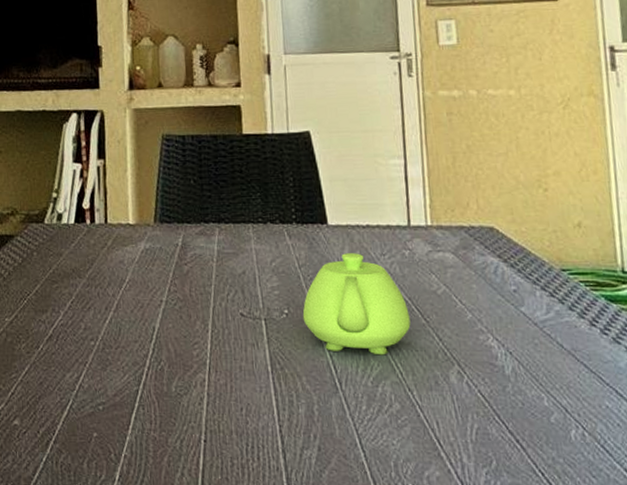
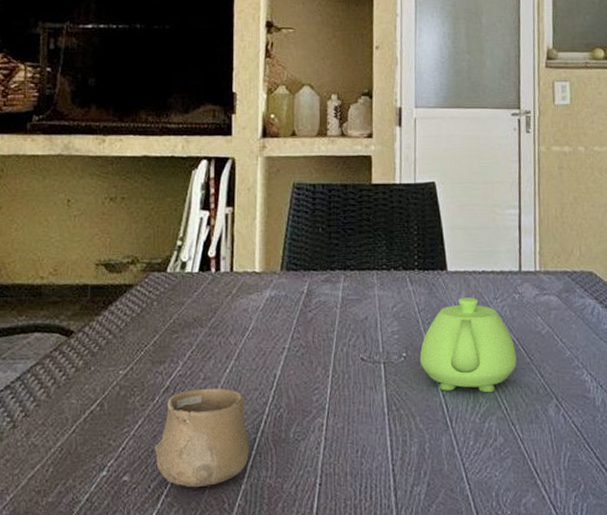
cup: none [40,338,132,436] -> present [153,388,249,488]

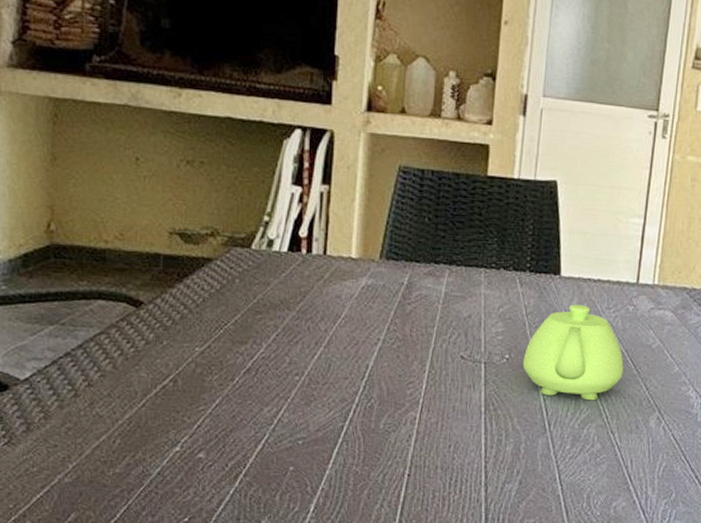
cup: present [153,388,249,488] -> none [232,372,336,470]

